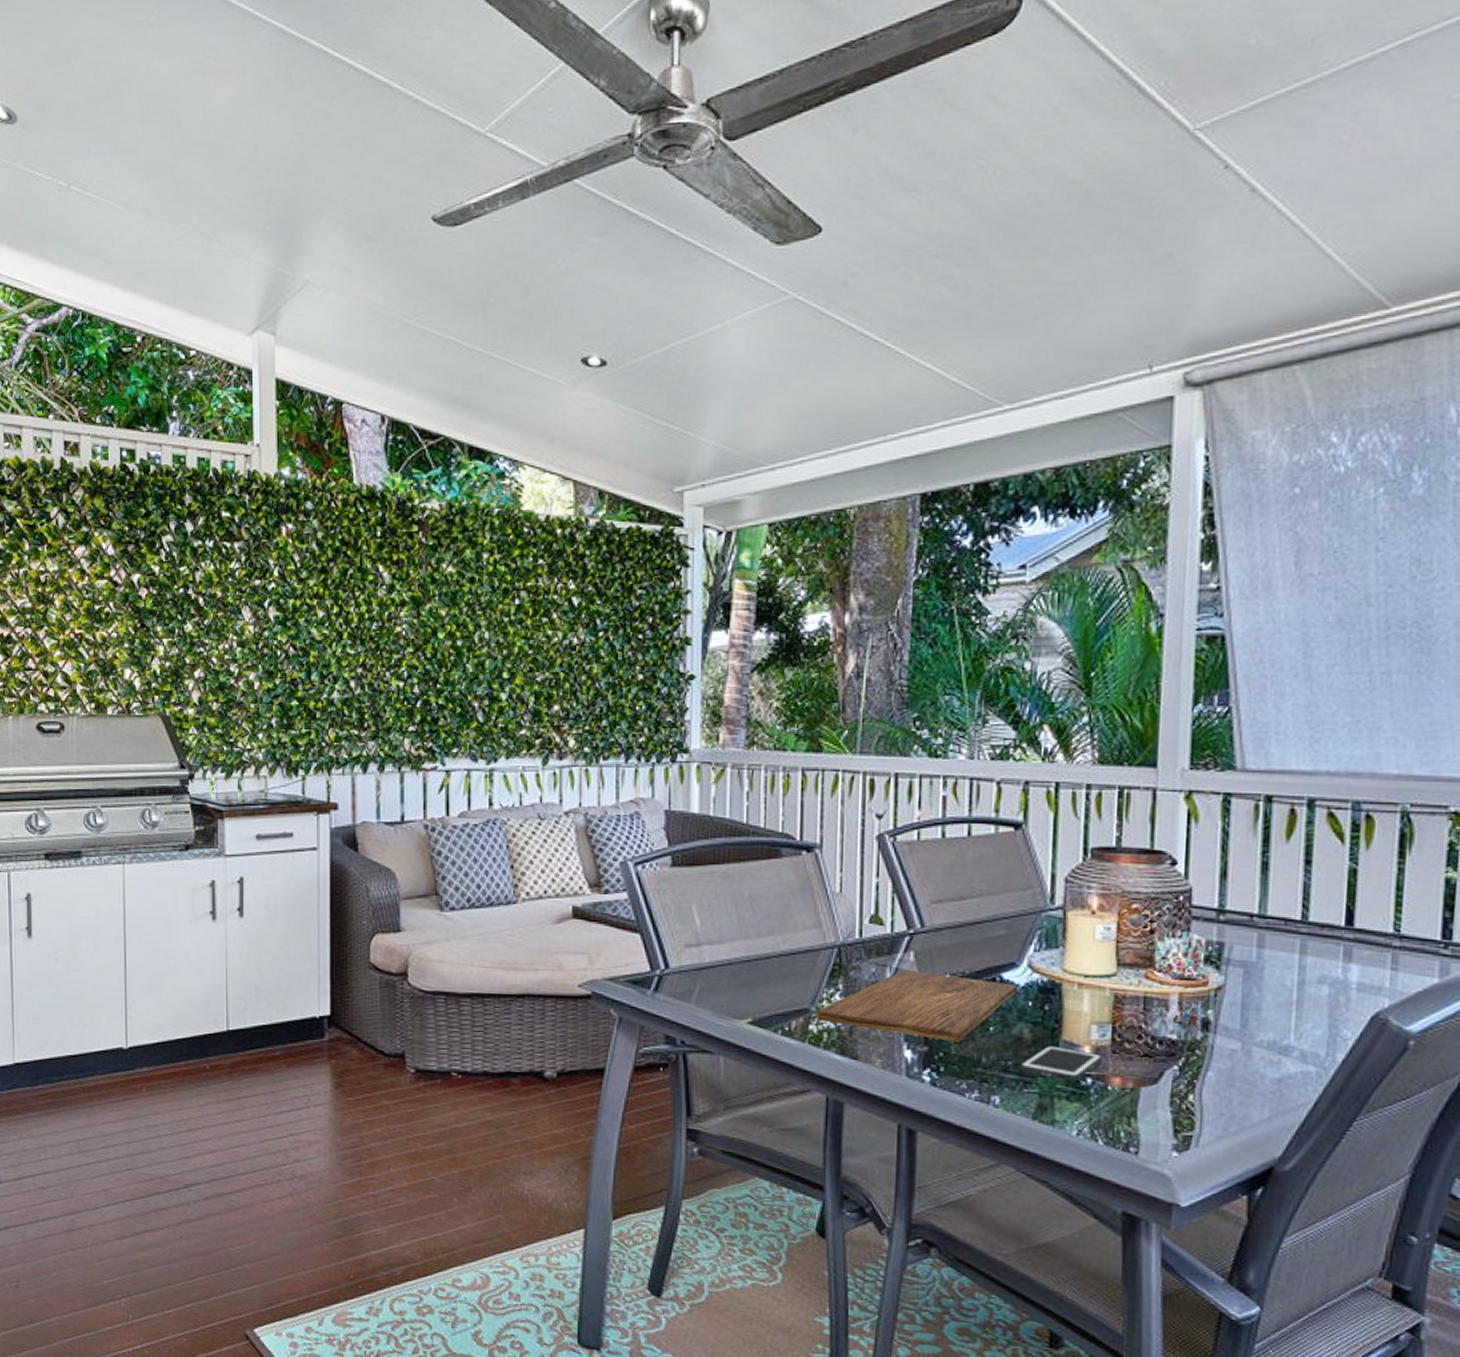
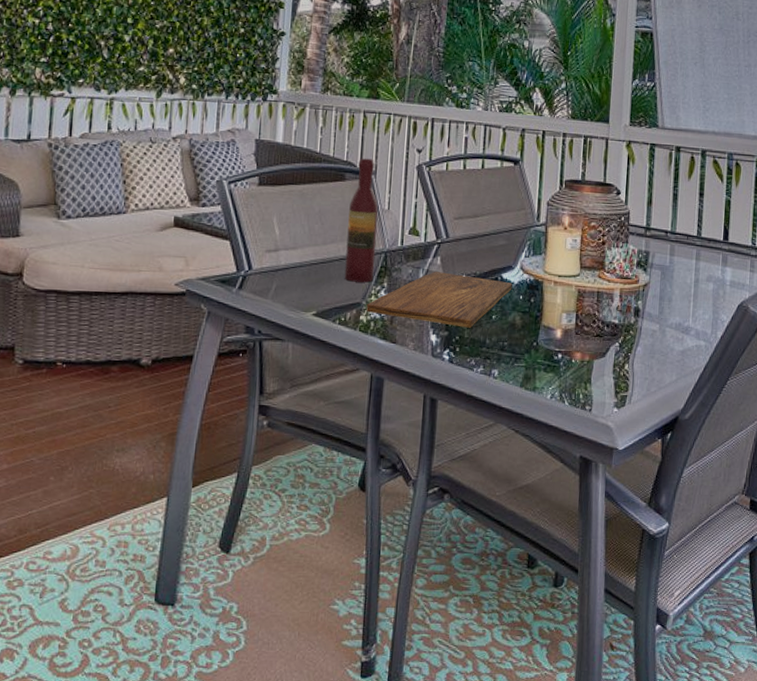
wine bottle: none [786,828,827,984] -> present [344,158,378,283]
cell phone: present [1019,1046,1103,1082] -> none [512,329,570,357]

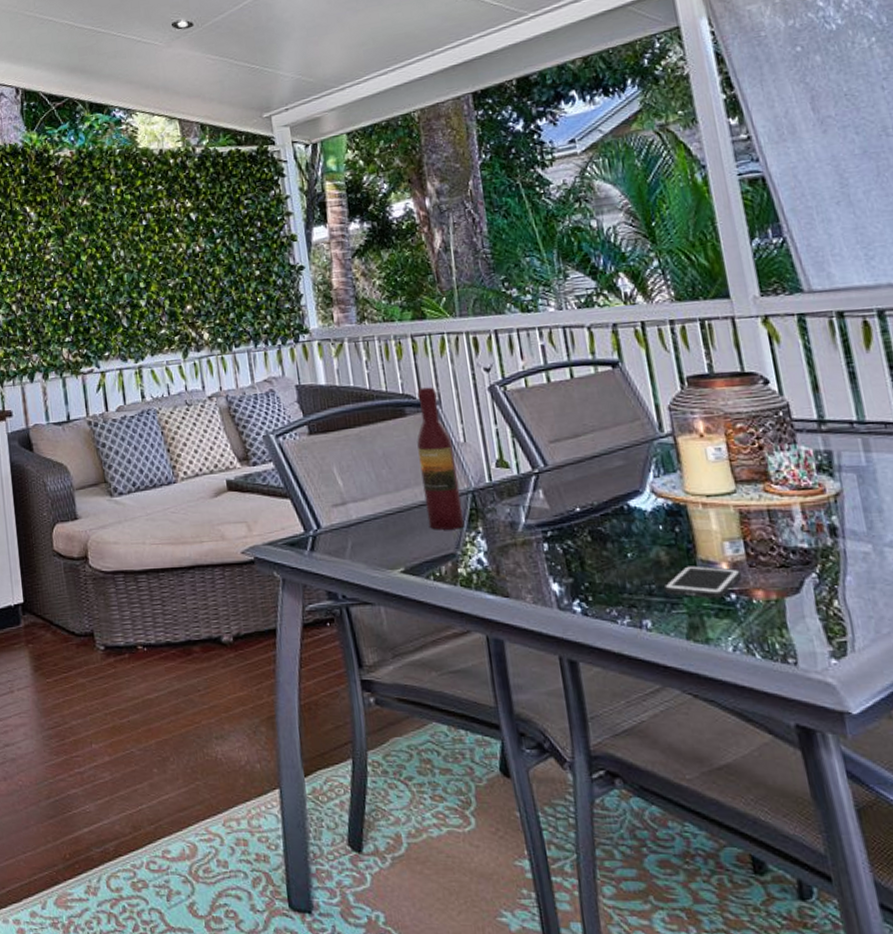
cutting board: present [366,272,512,328] -> none [463,507,646,571]
cell phone: none [512,329,570,357] -> present [663,565,742,599]

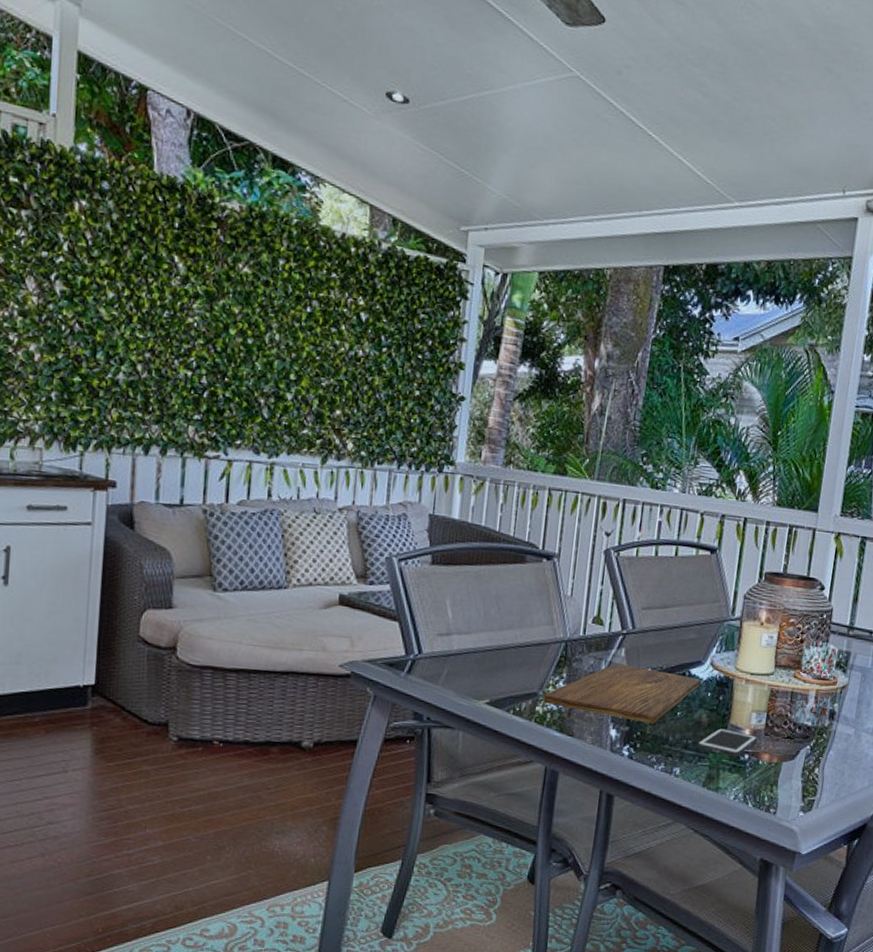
wine bottle: present [417,387,465,530] -> none [520,539,560,672]
cutting board: none [463,507,646,571] -> present [543,664,701,724]

